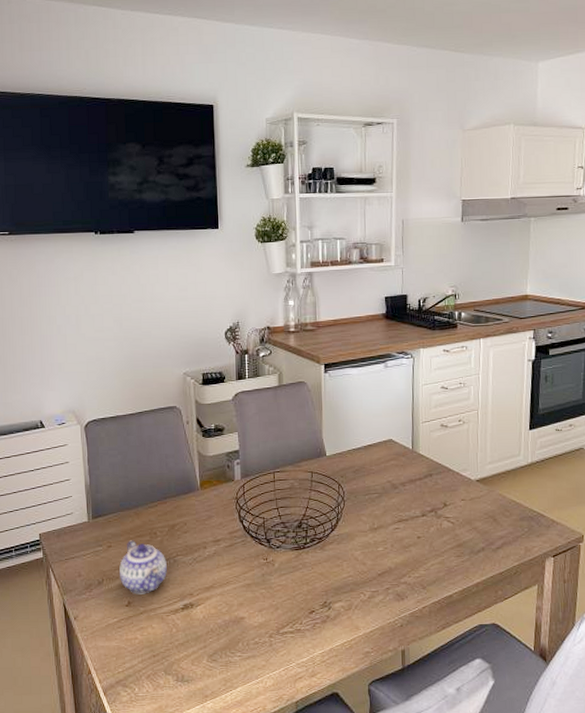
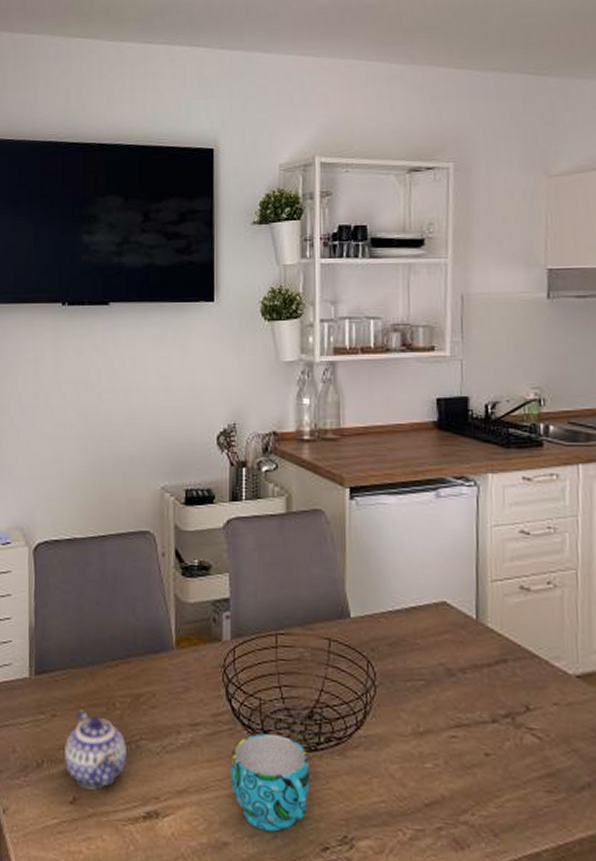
cup: none [244,541,301,606] -> present [230,734,311,832]

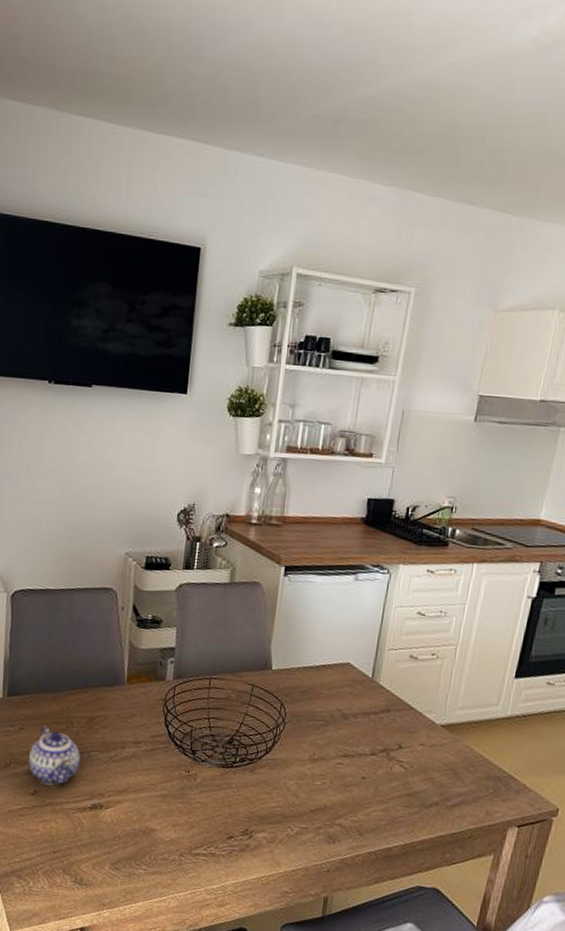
cup: present [230,734,311,832] -> none [161,752,226,824]

